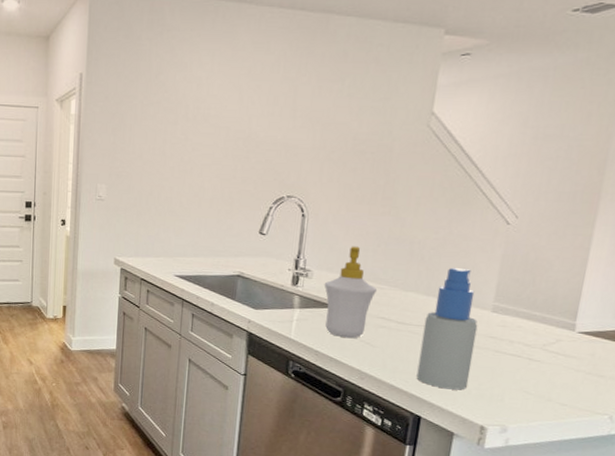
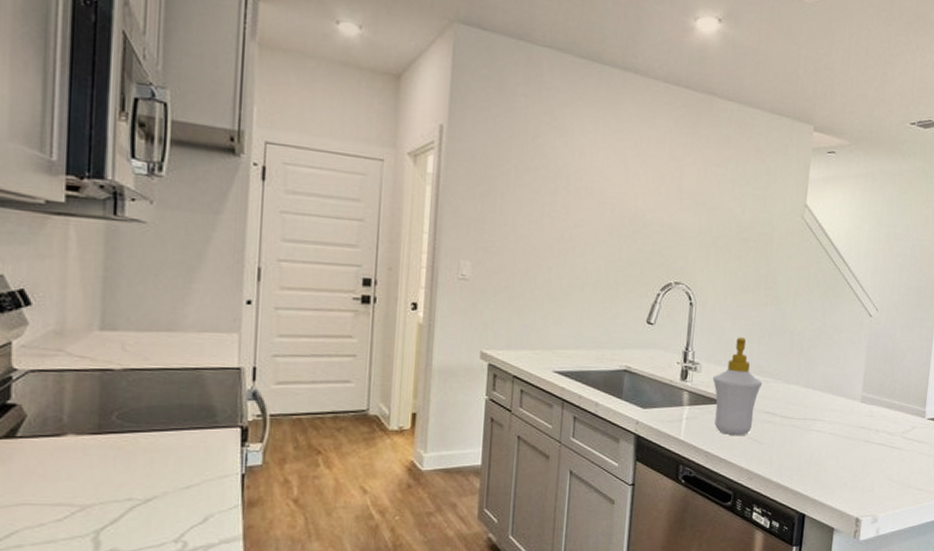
spray bottle: present [416,267,478,390] -> none [800,358,850,483]

